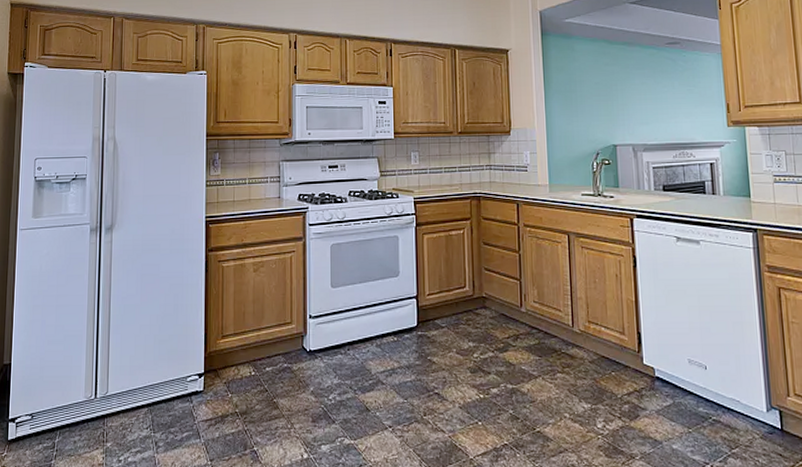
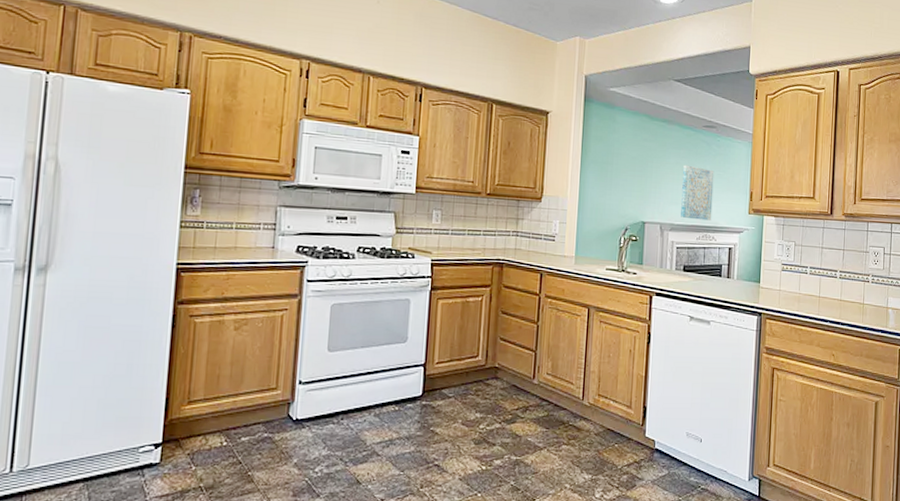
wall art: none [650,84,687,138] -> present [681,164,714,221]

